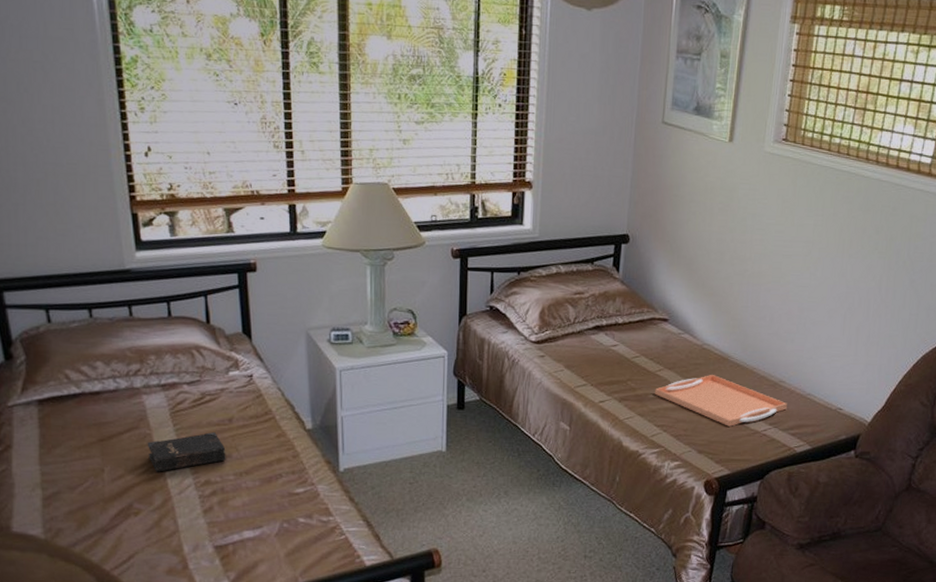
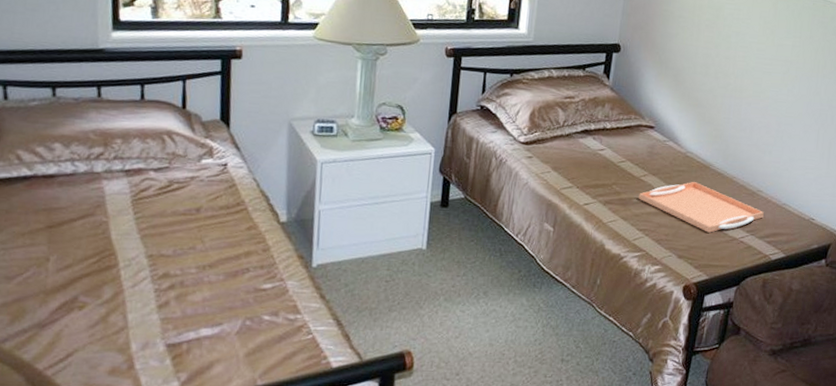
hardback book: present [147,432,226,472] -> none [102,222,190,263]

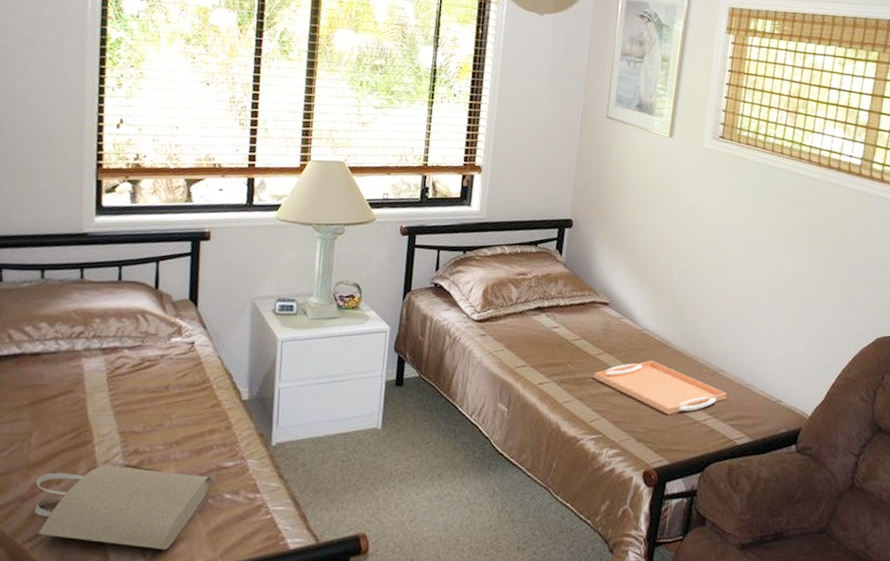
tote bag: none [56,289,250,372] -> present [35,465,212,550]

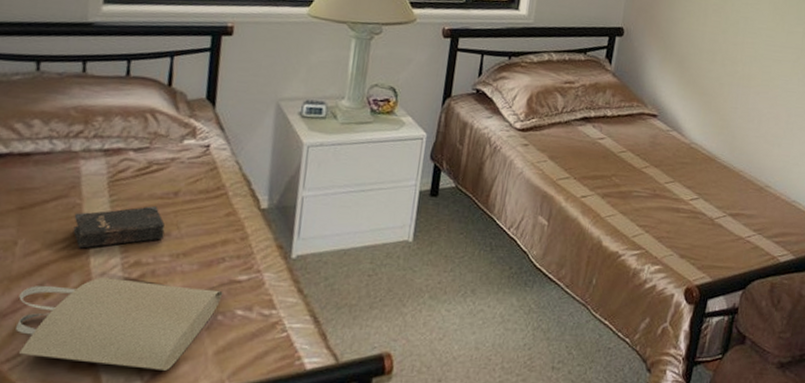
hardback book: none [79,399,159,439] -> present [73,206,166,249]
serving tray: present [594,360,727,415] -> none [639,174,772,231]

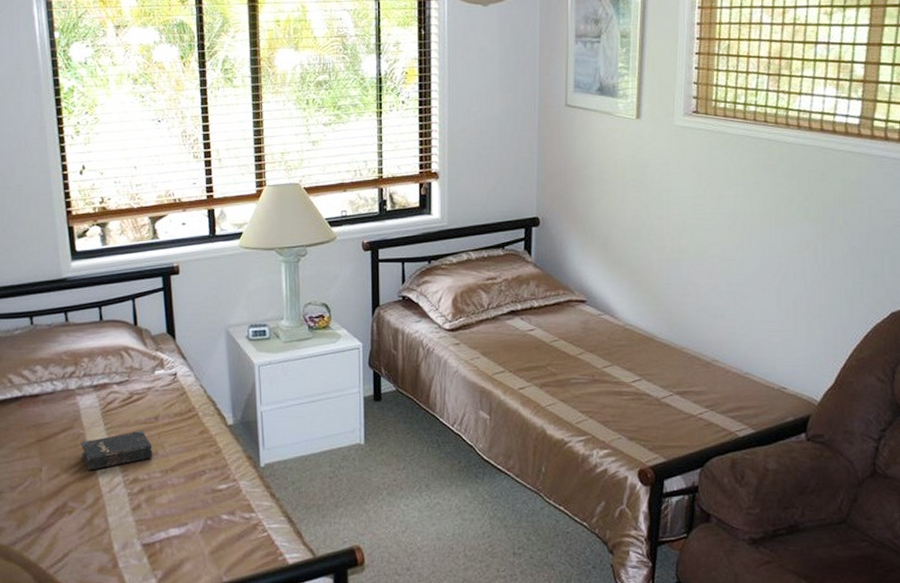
tote bag: present [16,277,223,371] -> none [51,494,209,569]

